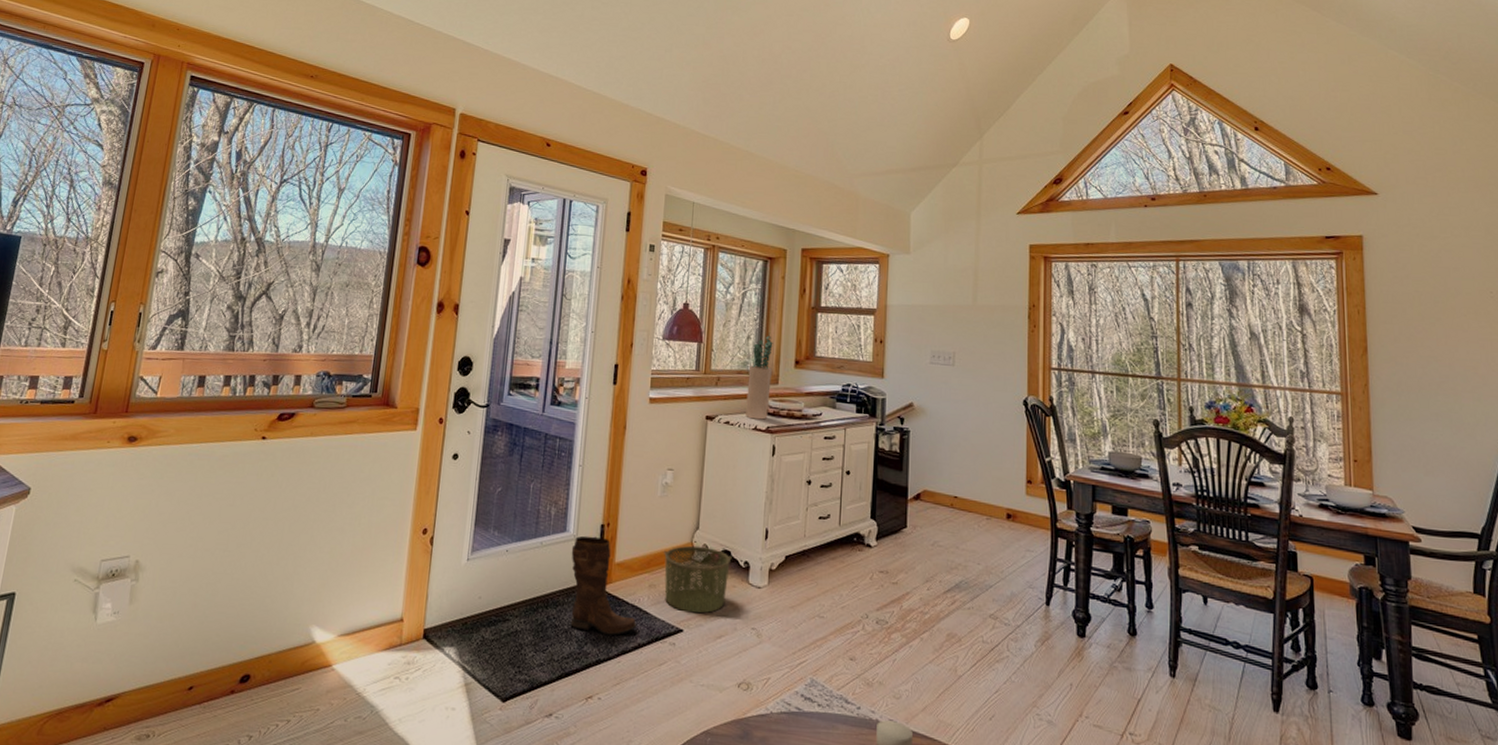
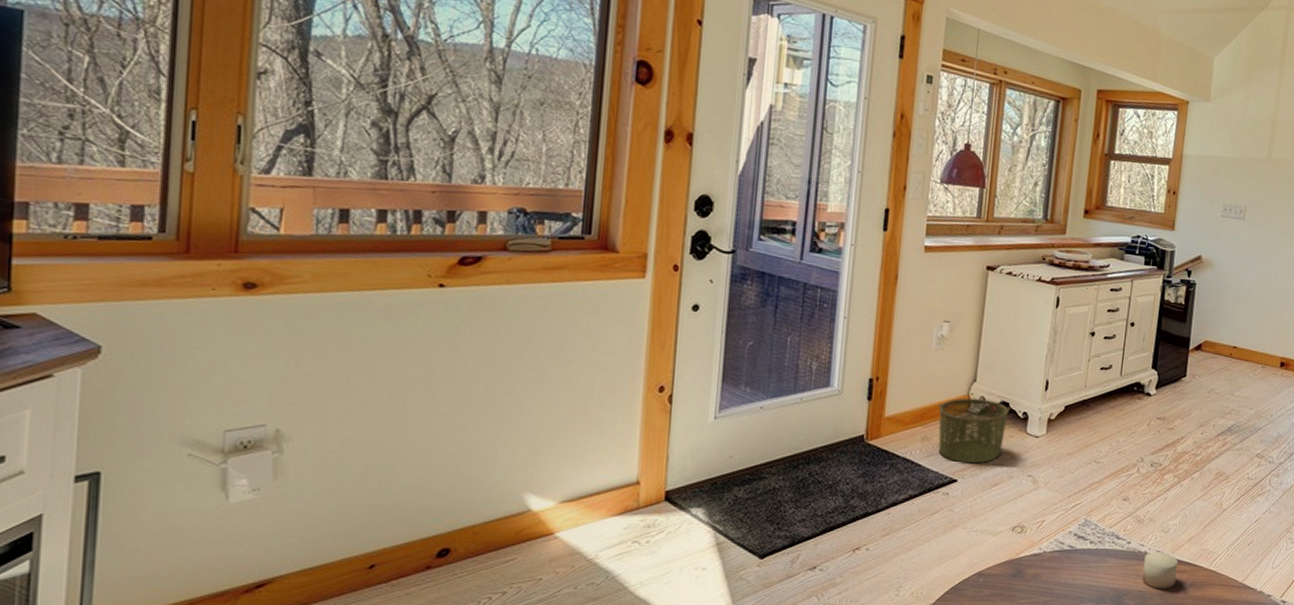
boot: present [570,535,637,636] -> none [835,390,909,488]
vase: present [746,332,773,420] -> none [1030,179,1062,271]

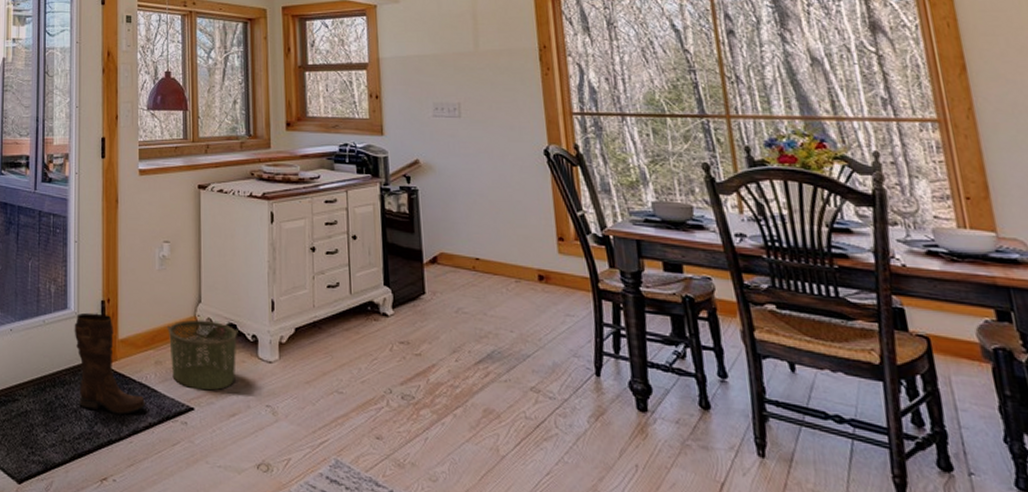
boot: none [835,390,909,488] -> present [74,312,147,415]

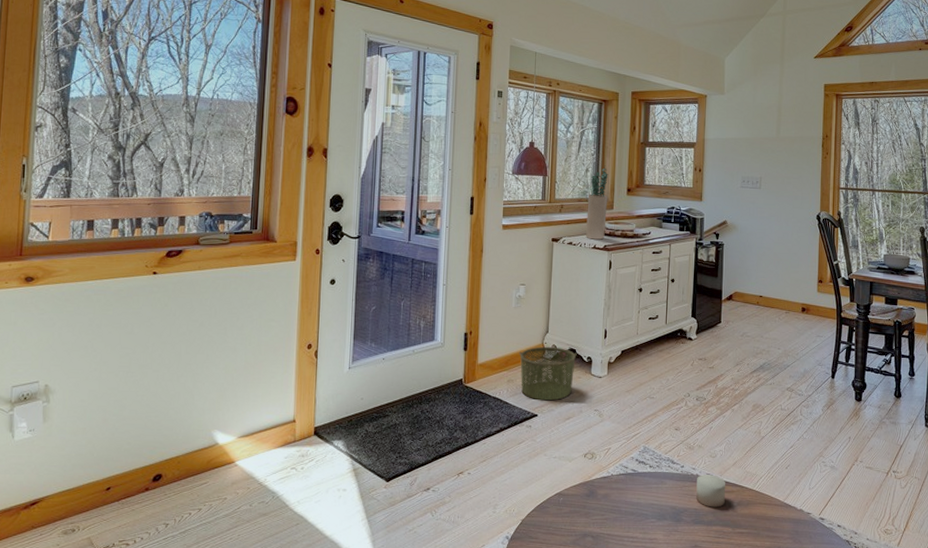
boot: present [74,312,147,415] -> none [439,343,499,422]
vase: none [238,95,263,186] -> present [586,165,608,240]

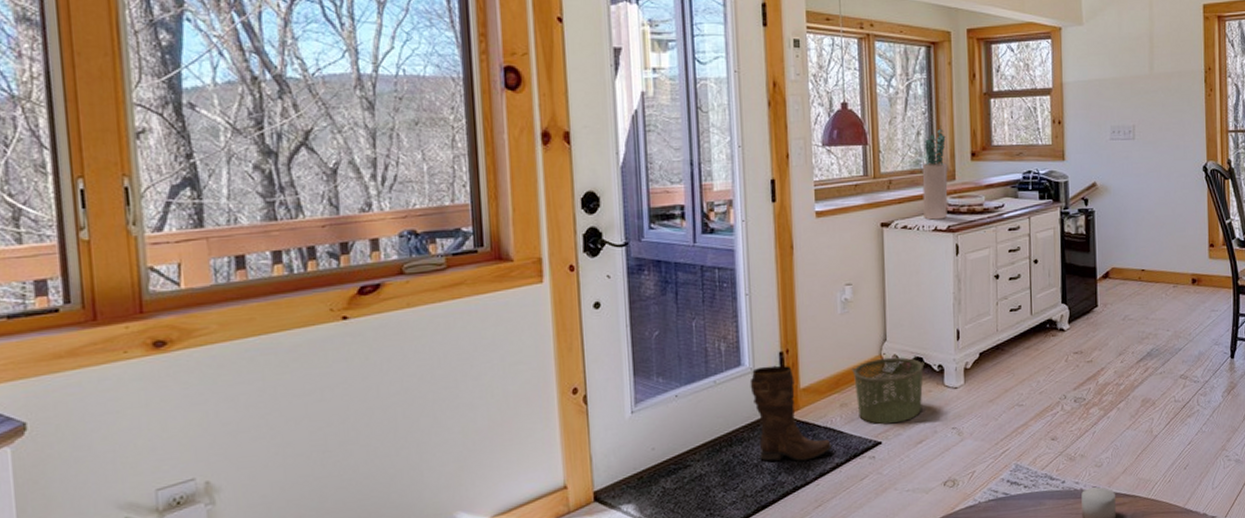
boot: none [439,343,499,422] -> present [749,365,833,462]

